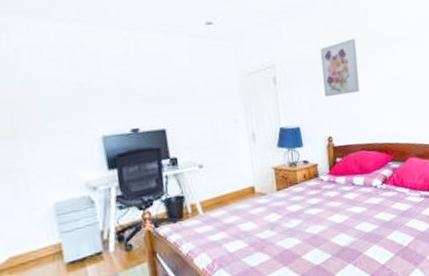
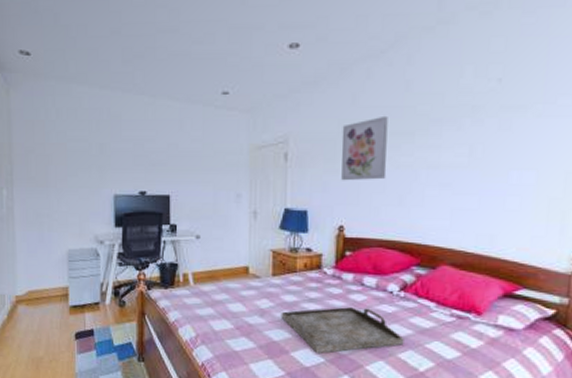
serving tray: none [289,203,390,251] -> present [281,307,404,353]

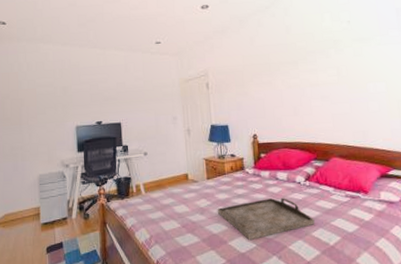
wall art: present [341,115,388,181] -> none [246,51,283,101]

